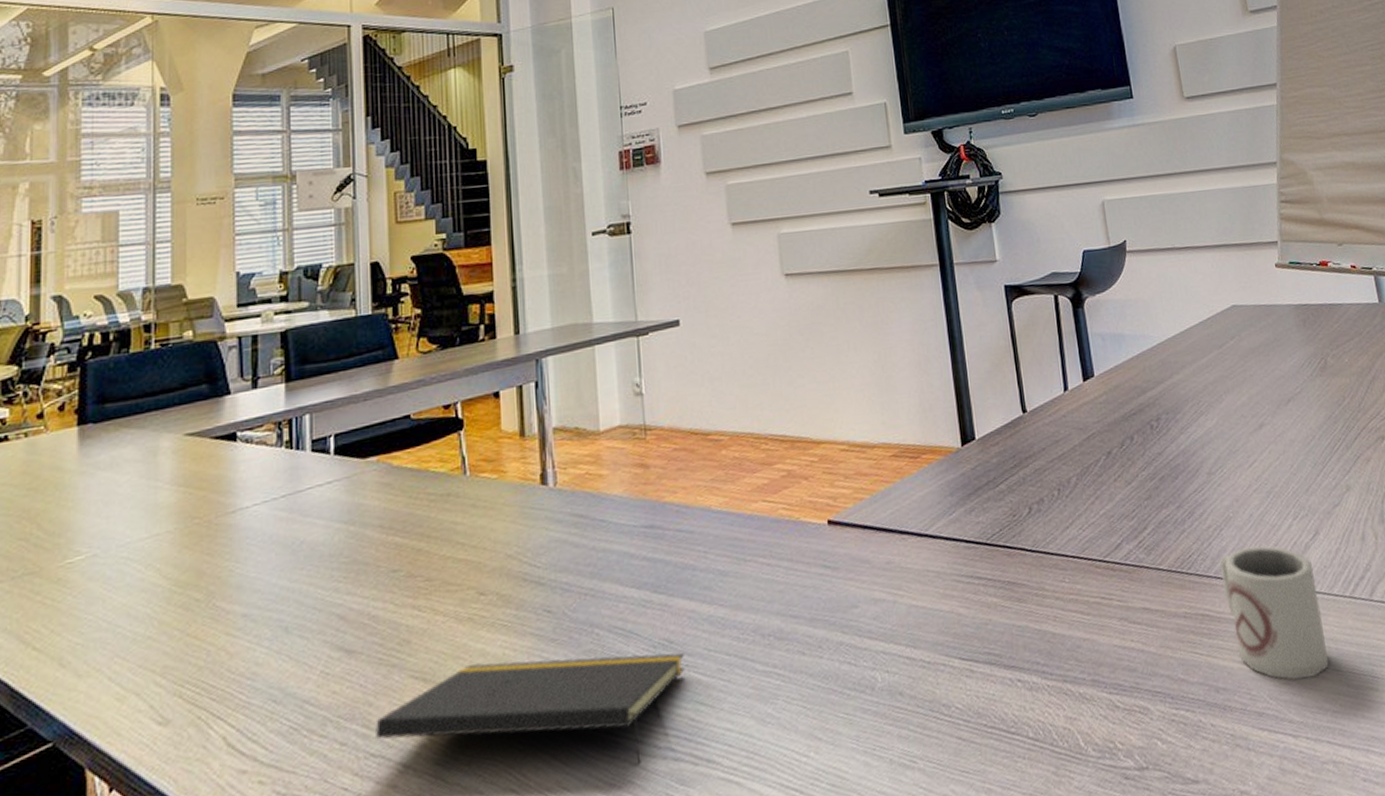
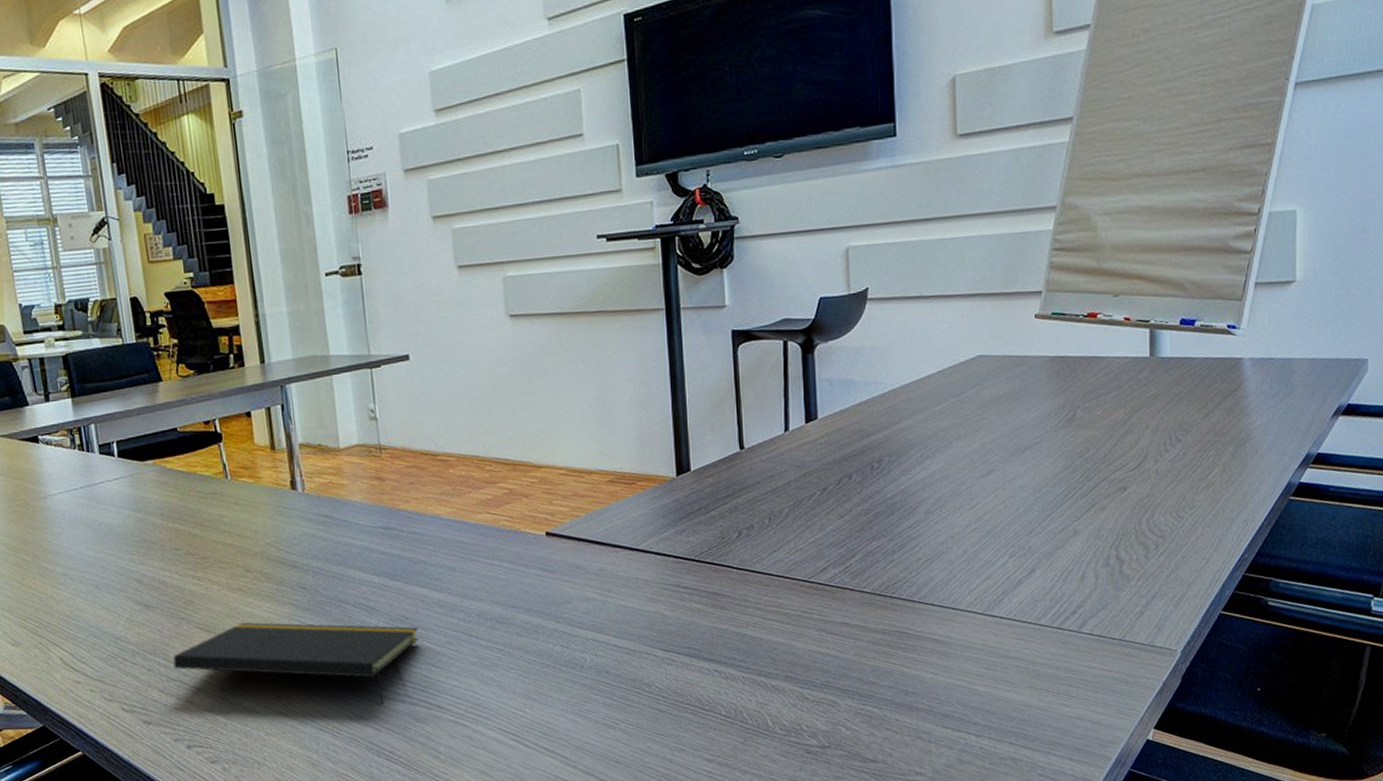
cup: present [1220,545,1329,681] -> none [926,578,1025,692]

